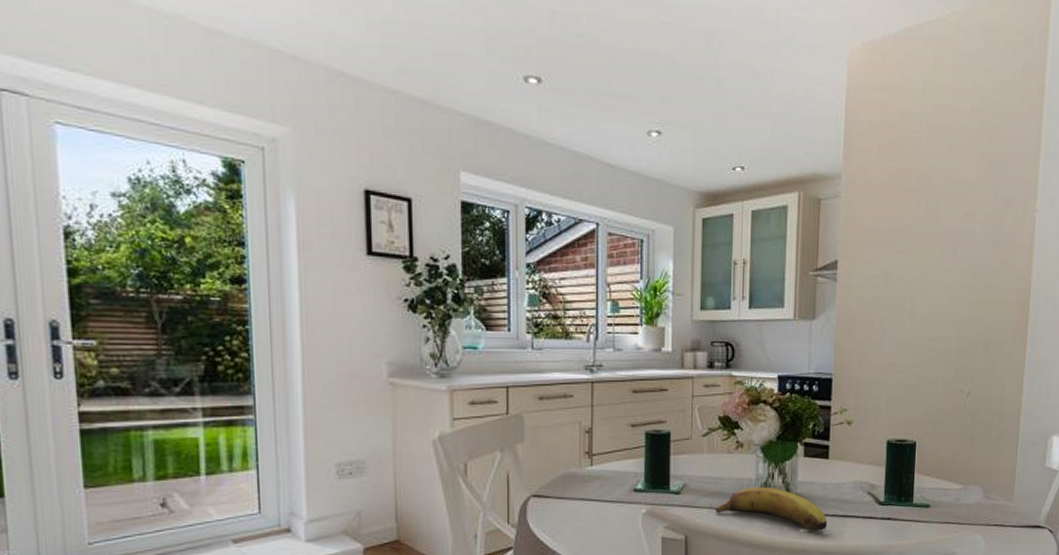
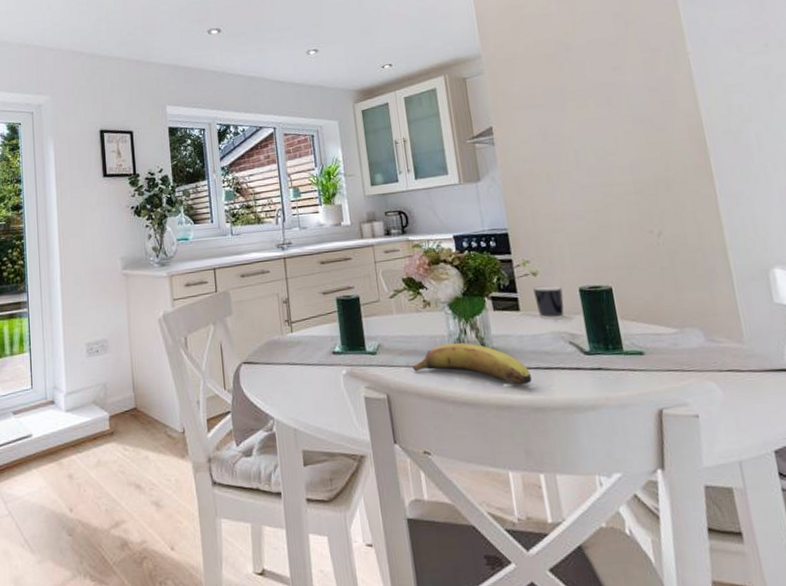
mug: none [845,436,871,470] -> present [533,285,565,320]

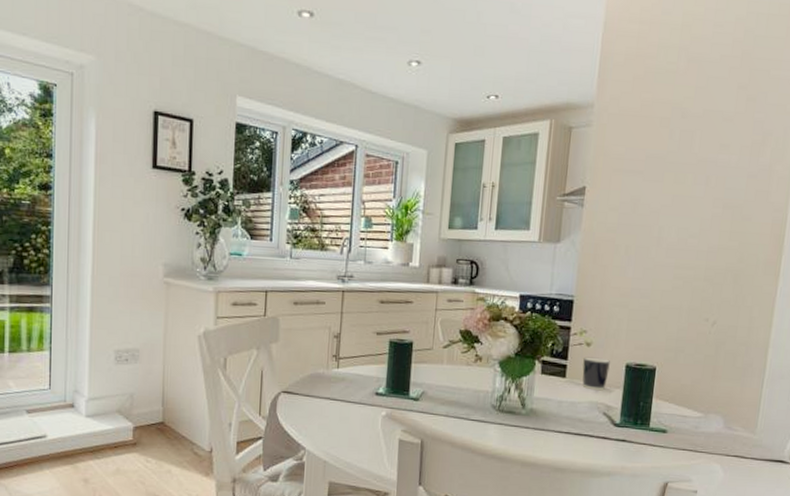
fruit: present [412,342,532,385] -> none [451,399,561,447]

